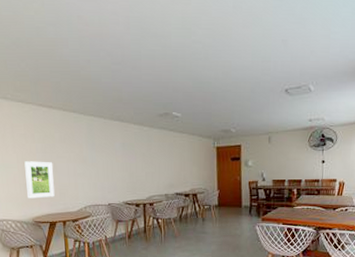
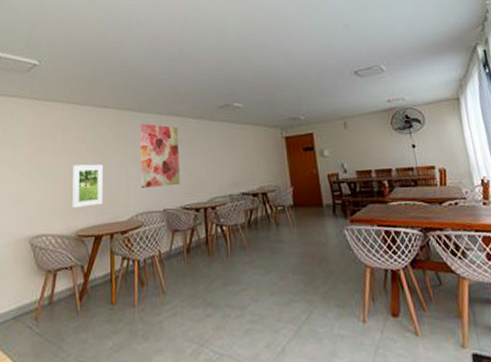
wall art: none [85,125,123,185] -> present [139,123,180,188]

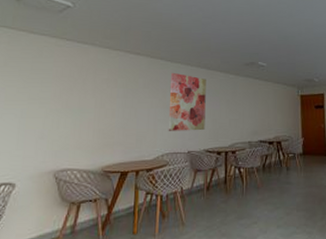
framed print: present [71,164,104,208] -> none [99,106,133,146]

